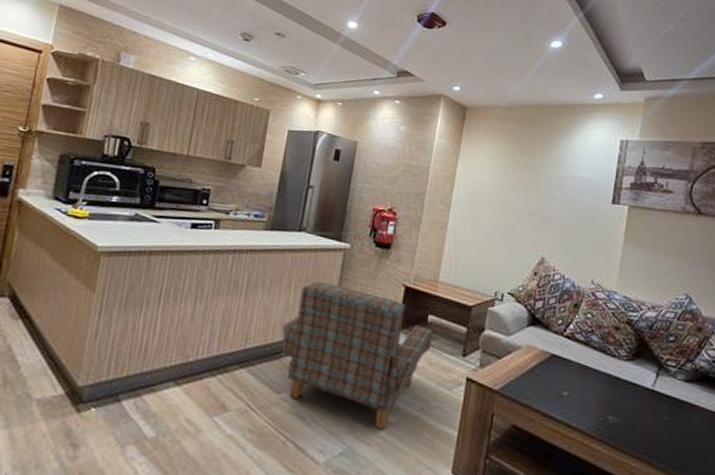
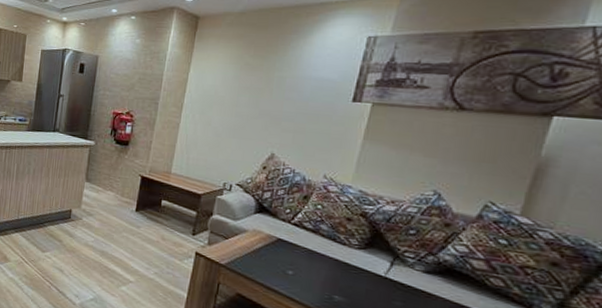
armchair: present [282,281,433,431] -> none [44,170,166,286]

